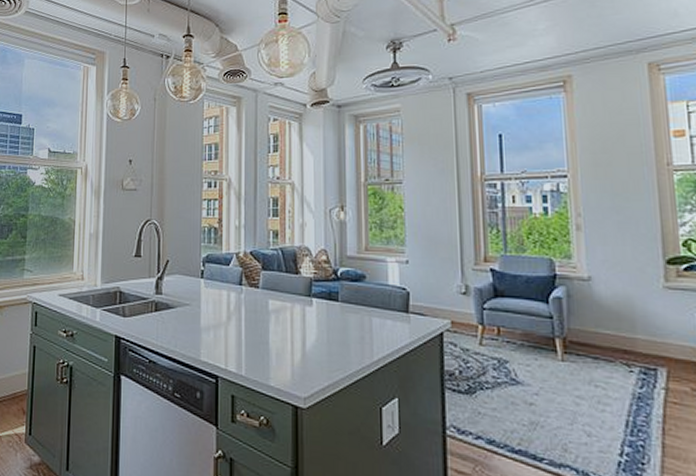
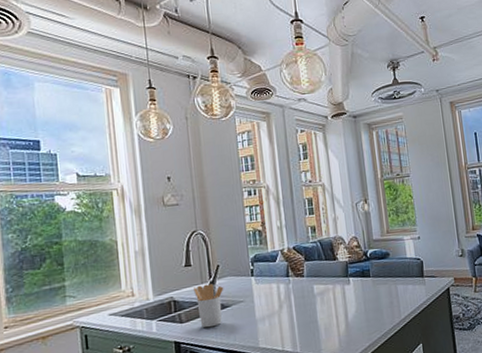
utensil holder: none [141,279,171,327] -> present [194,283,224,328]

